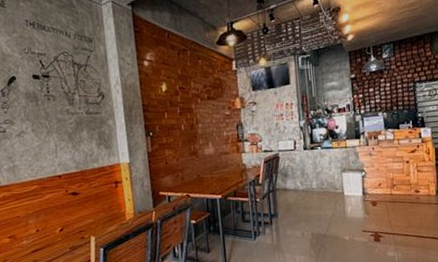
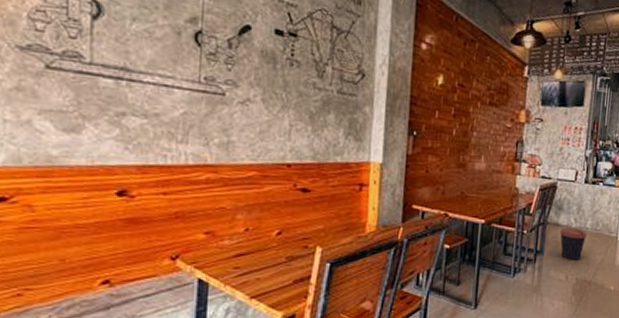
coffee cup: none [289,190,315,219] -> present [560,227,587,261]

